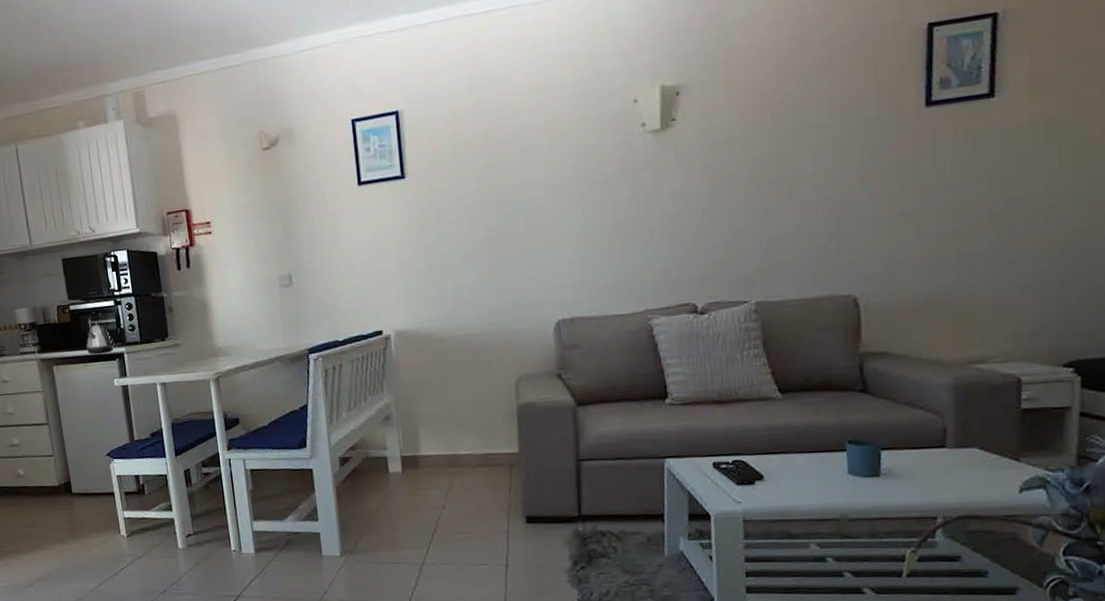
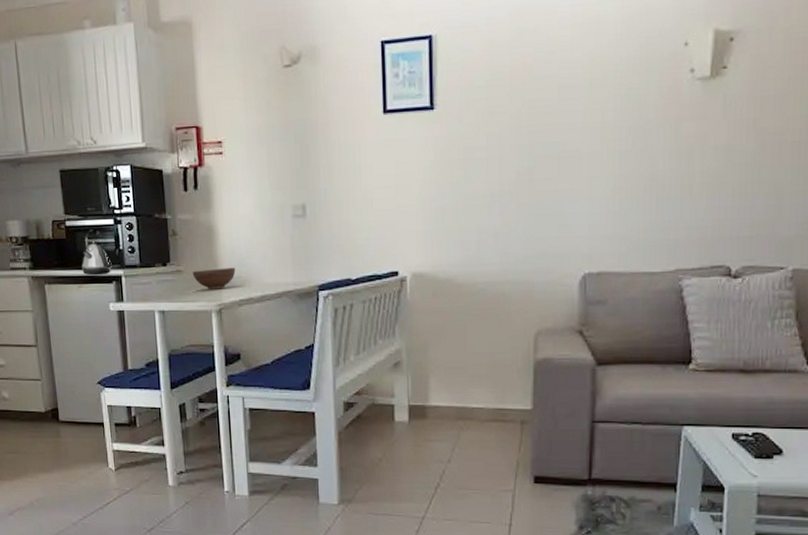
bowl: none [189,337,230,360] -> present [192,267,236,290]

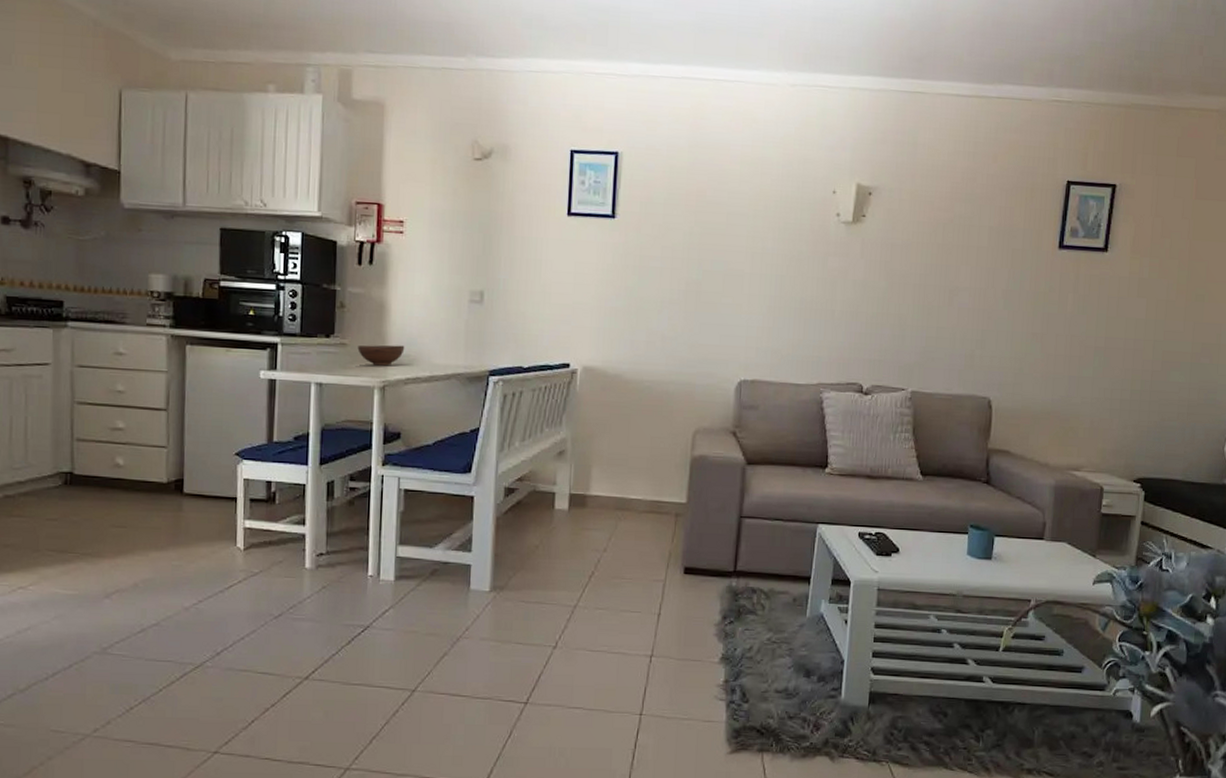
kettle: present [80,229,112,276] -> none [231,292,268,341]

